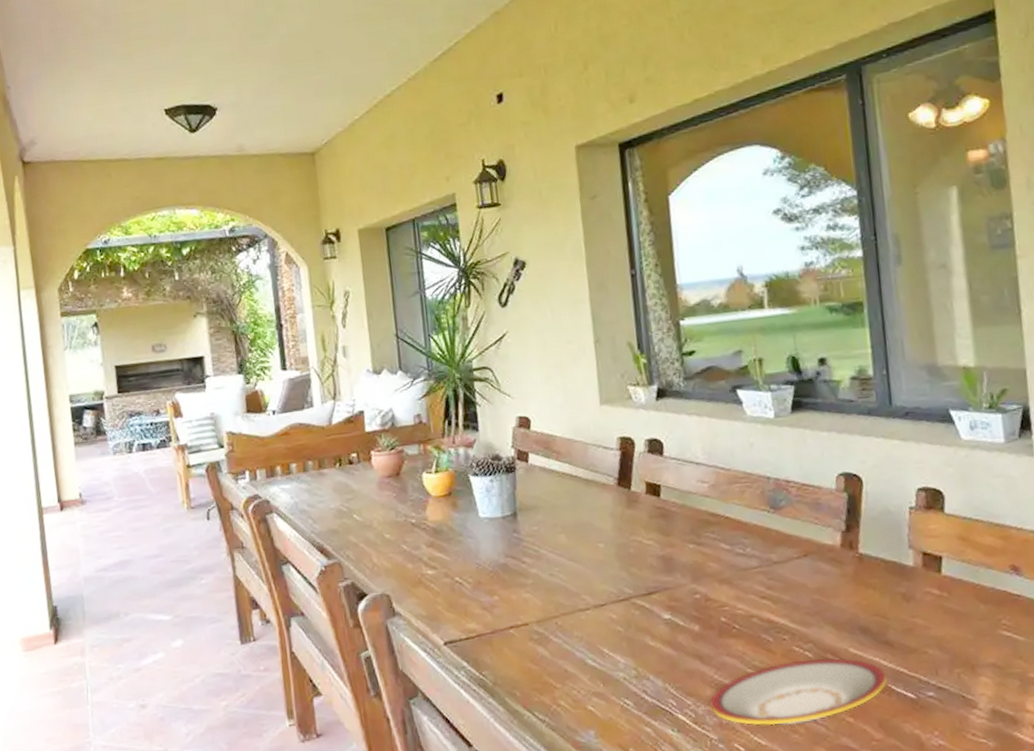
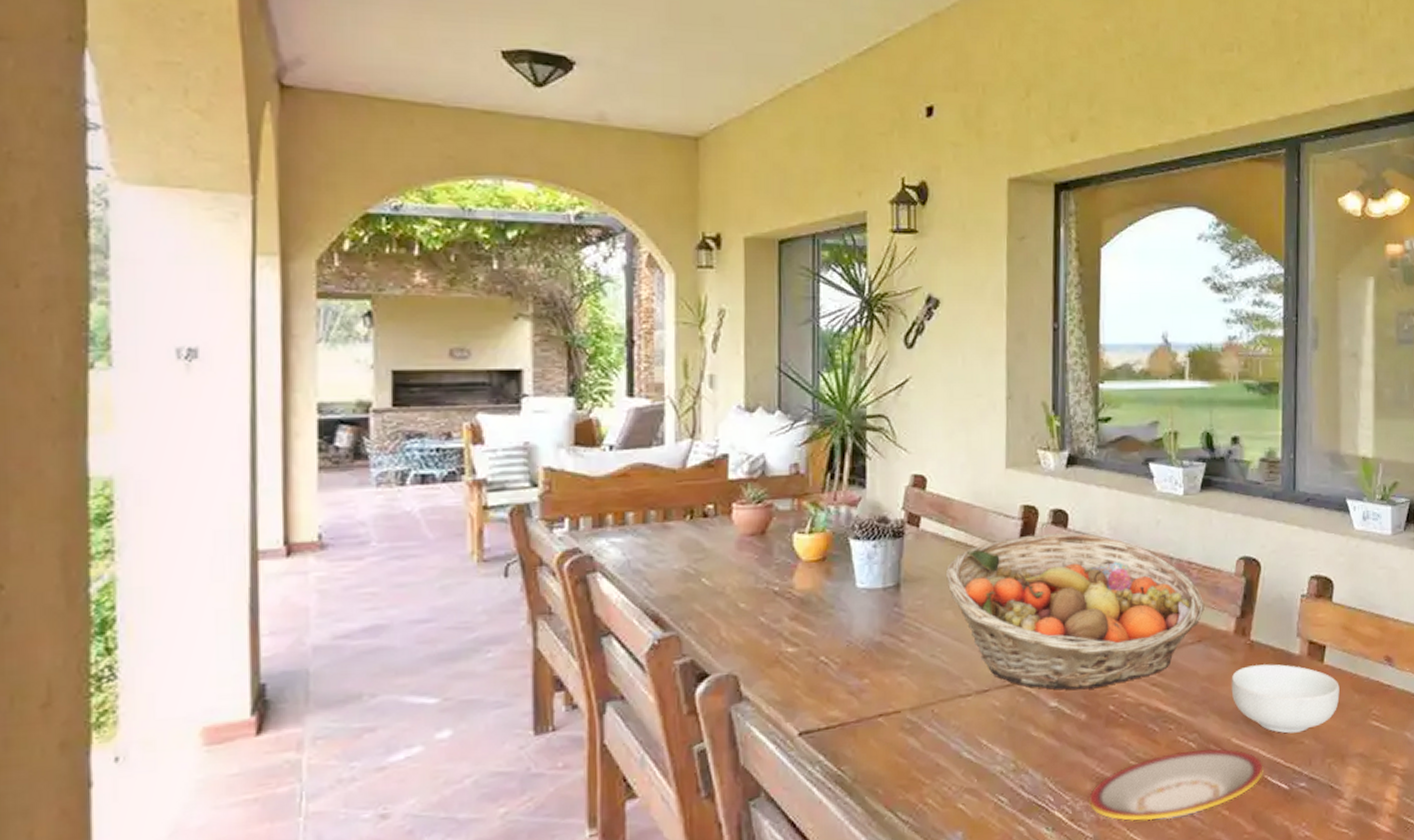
fruit basket: none [556,459,808,604] -> present [946,533,1205,691]
cereal bowl: none [842,575,963,644] -> present [1231,664,1340,734]

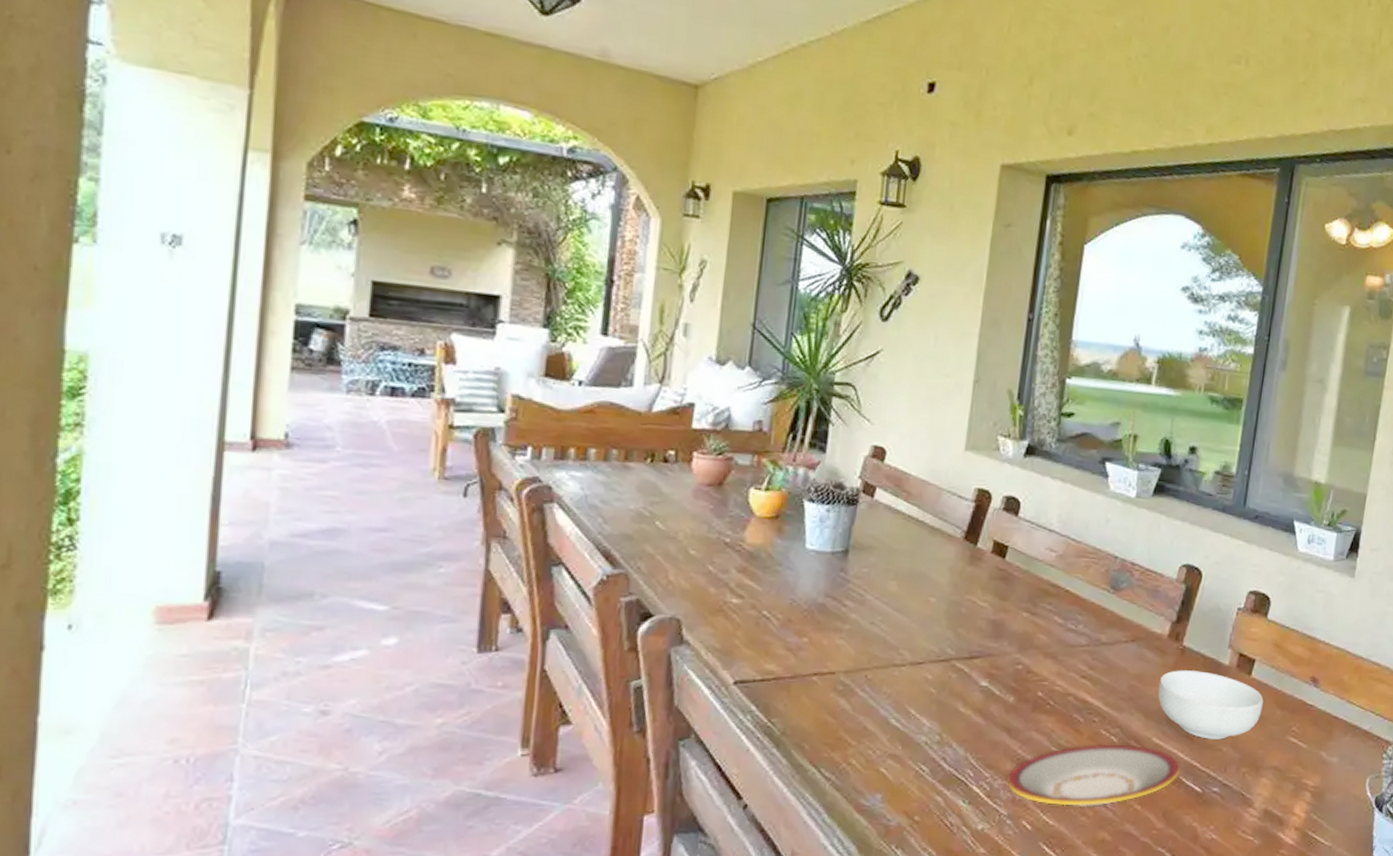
fruit basket: present [946,533,1205,691] -> none [894,518,1143,674]

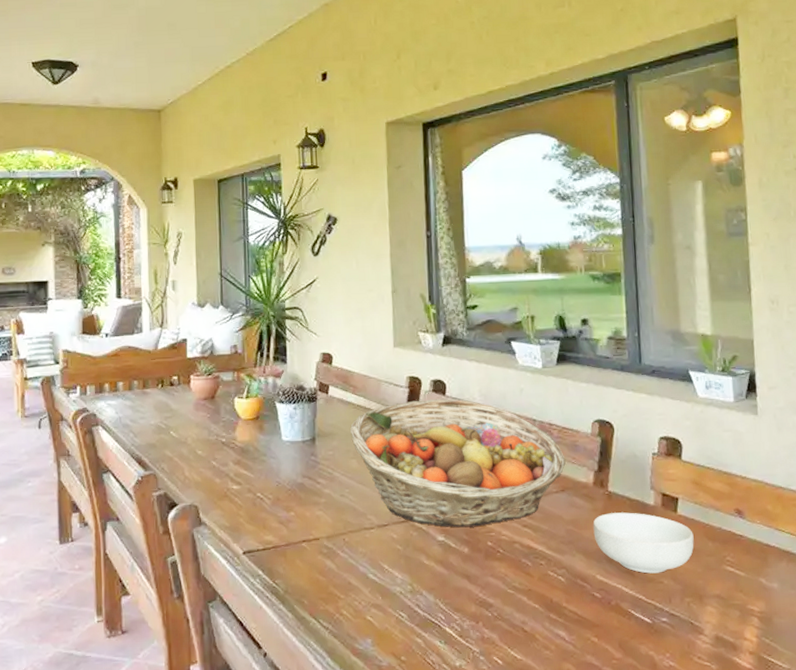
fruit basket: none [894,518,1143,674] -> present [350,399,566,528]
plate: present [1007,744,1180,808] -> none [474,583,627,642]

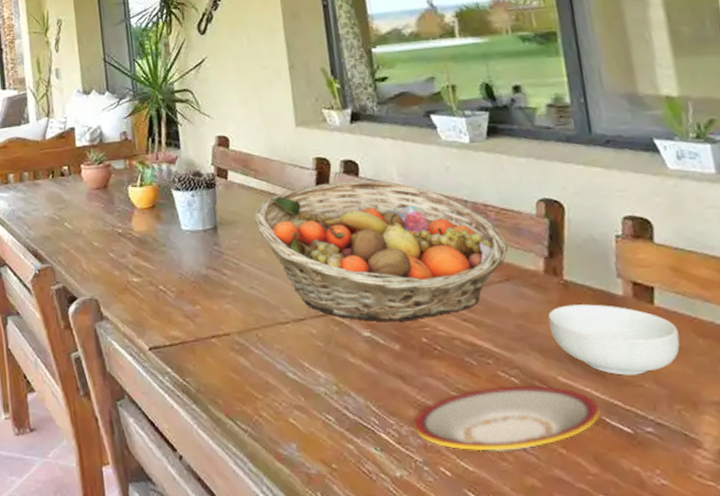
plate: none [474,583,627,642] -> present [413,385,600,452]

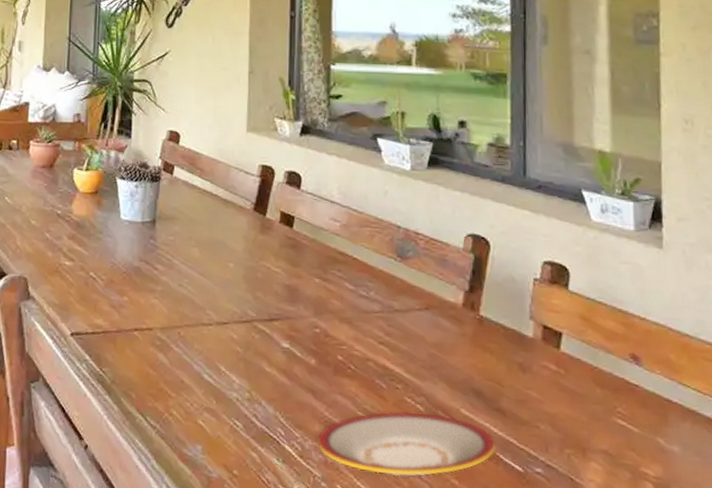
fruit basket: present [254,180,508,322] -> none [194,191,432,338]
cereal bowl: present [548,304,680,376] -> none [460,340,579,416]

